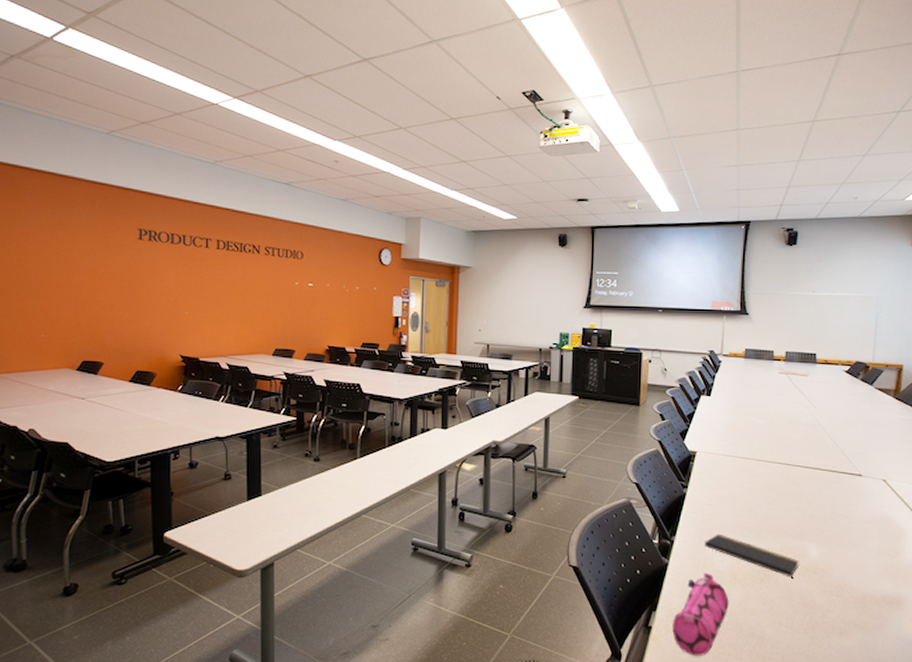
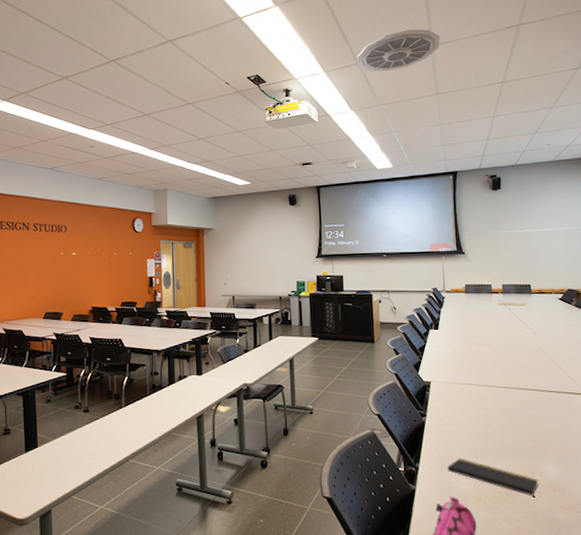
ceiling vent: none [650,49,749,98] -> present [356,29,441,72]

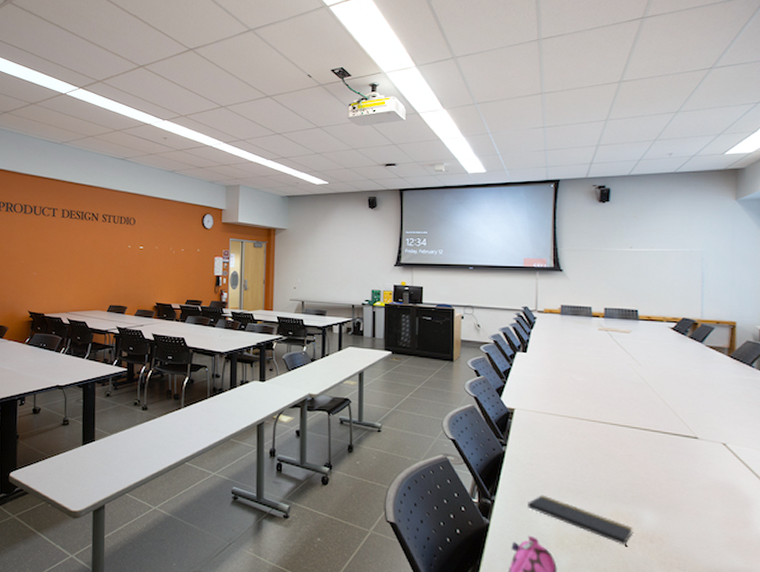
ceiling vent: present [356,29,441,72] -> none [452,21,550,67]

